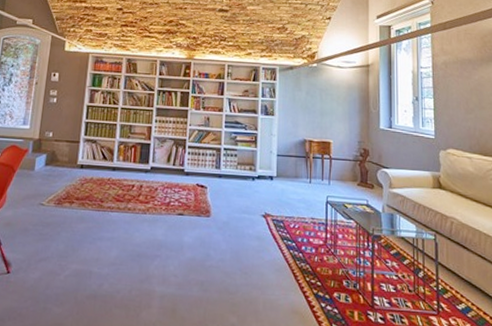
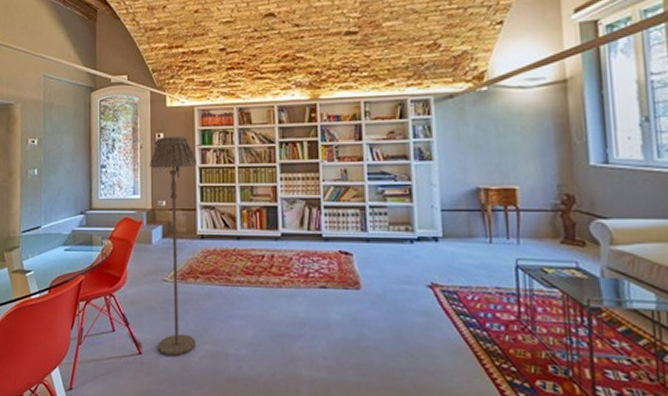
floor lamp: none [26,76,86,276] -> present [150,137,197,357]

